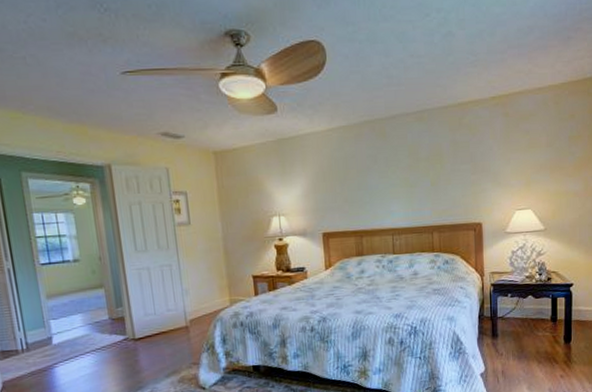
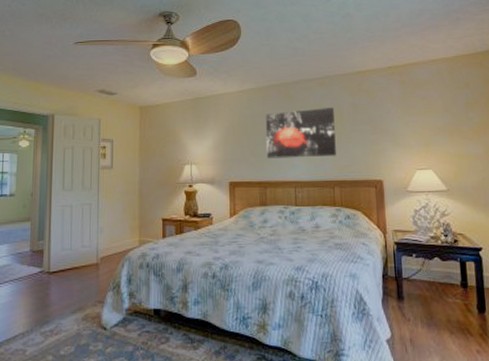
wall art: none [358,146,435,206] -> present [265,108,336,159]

